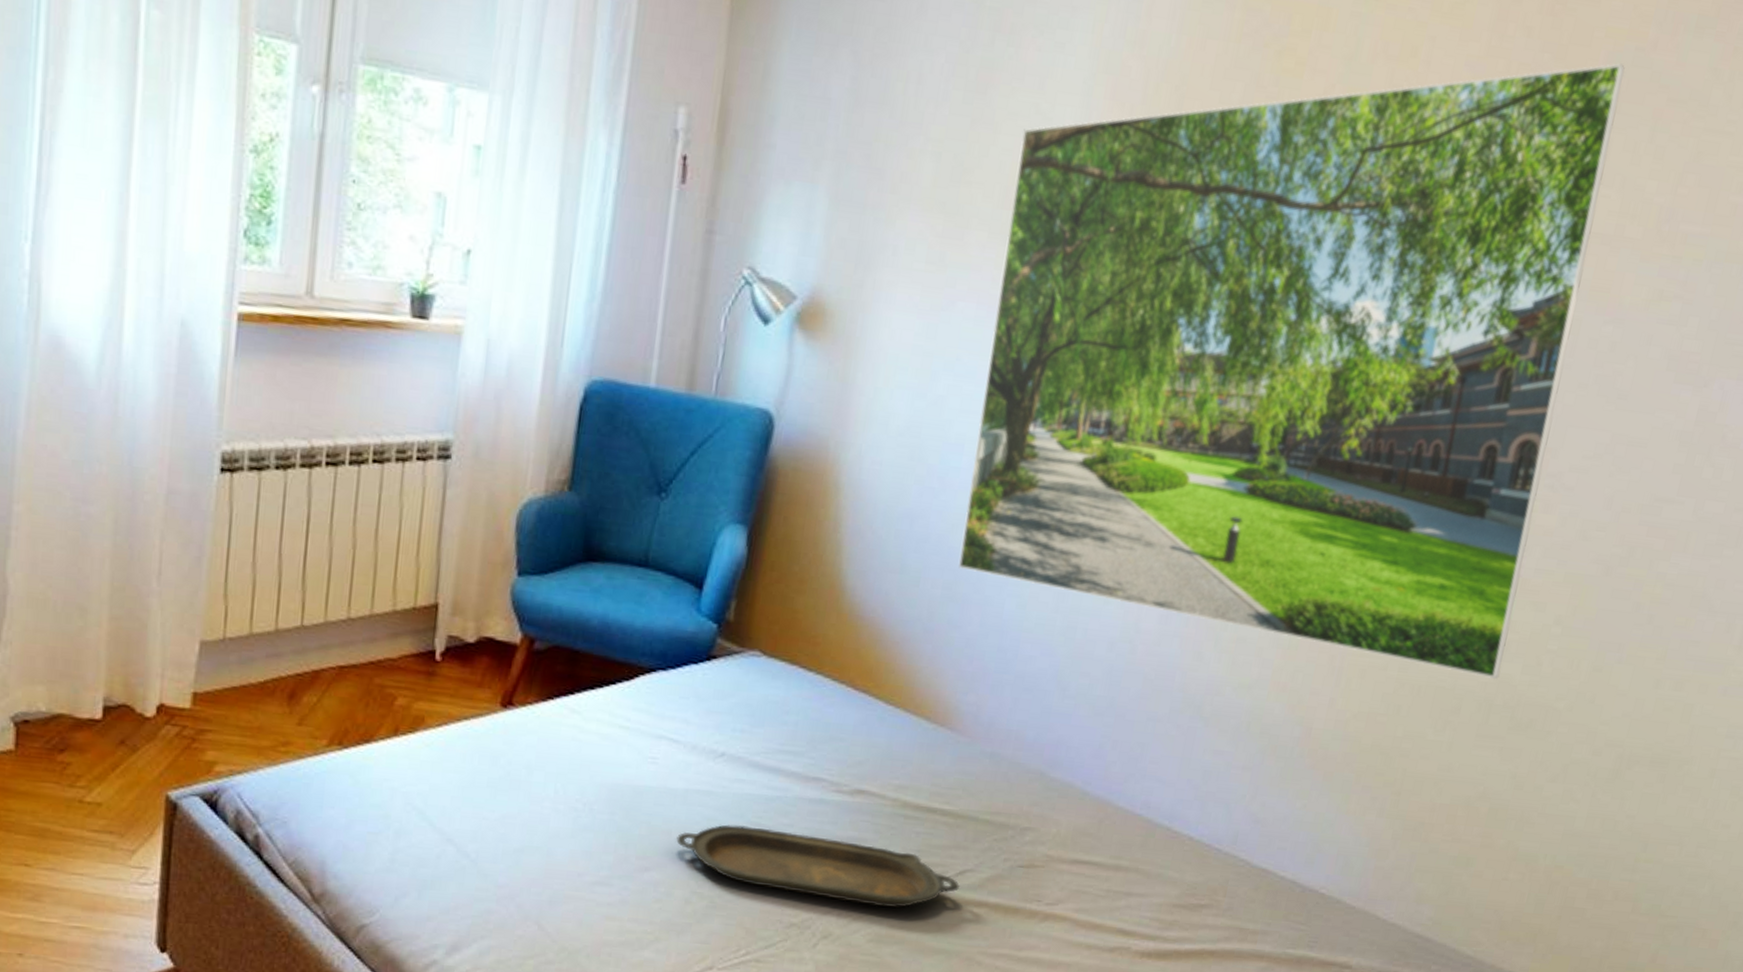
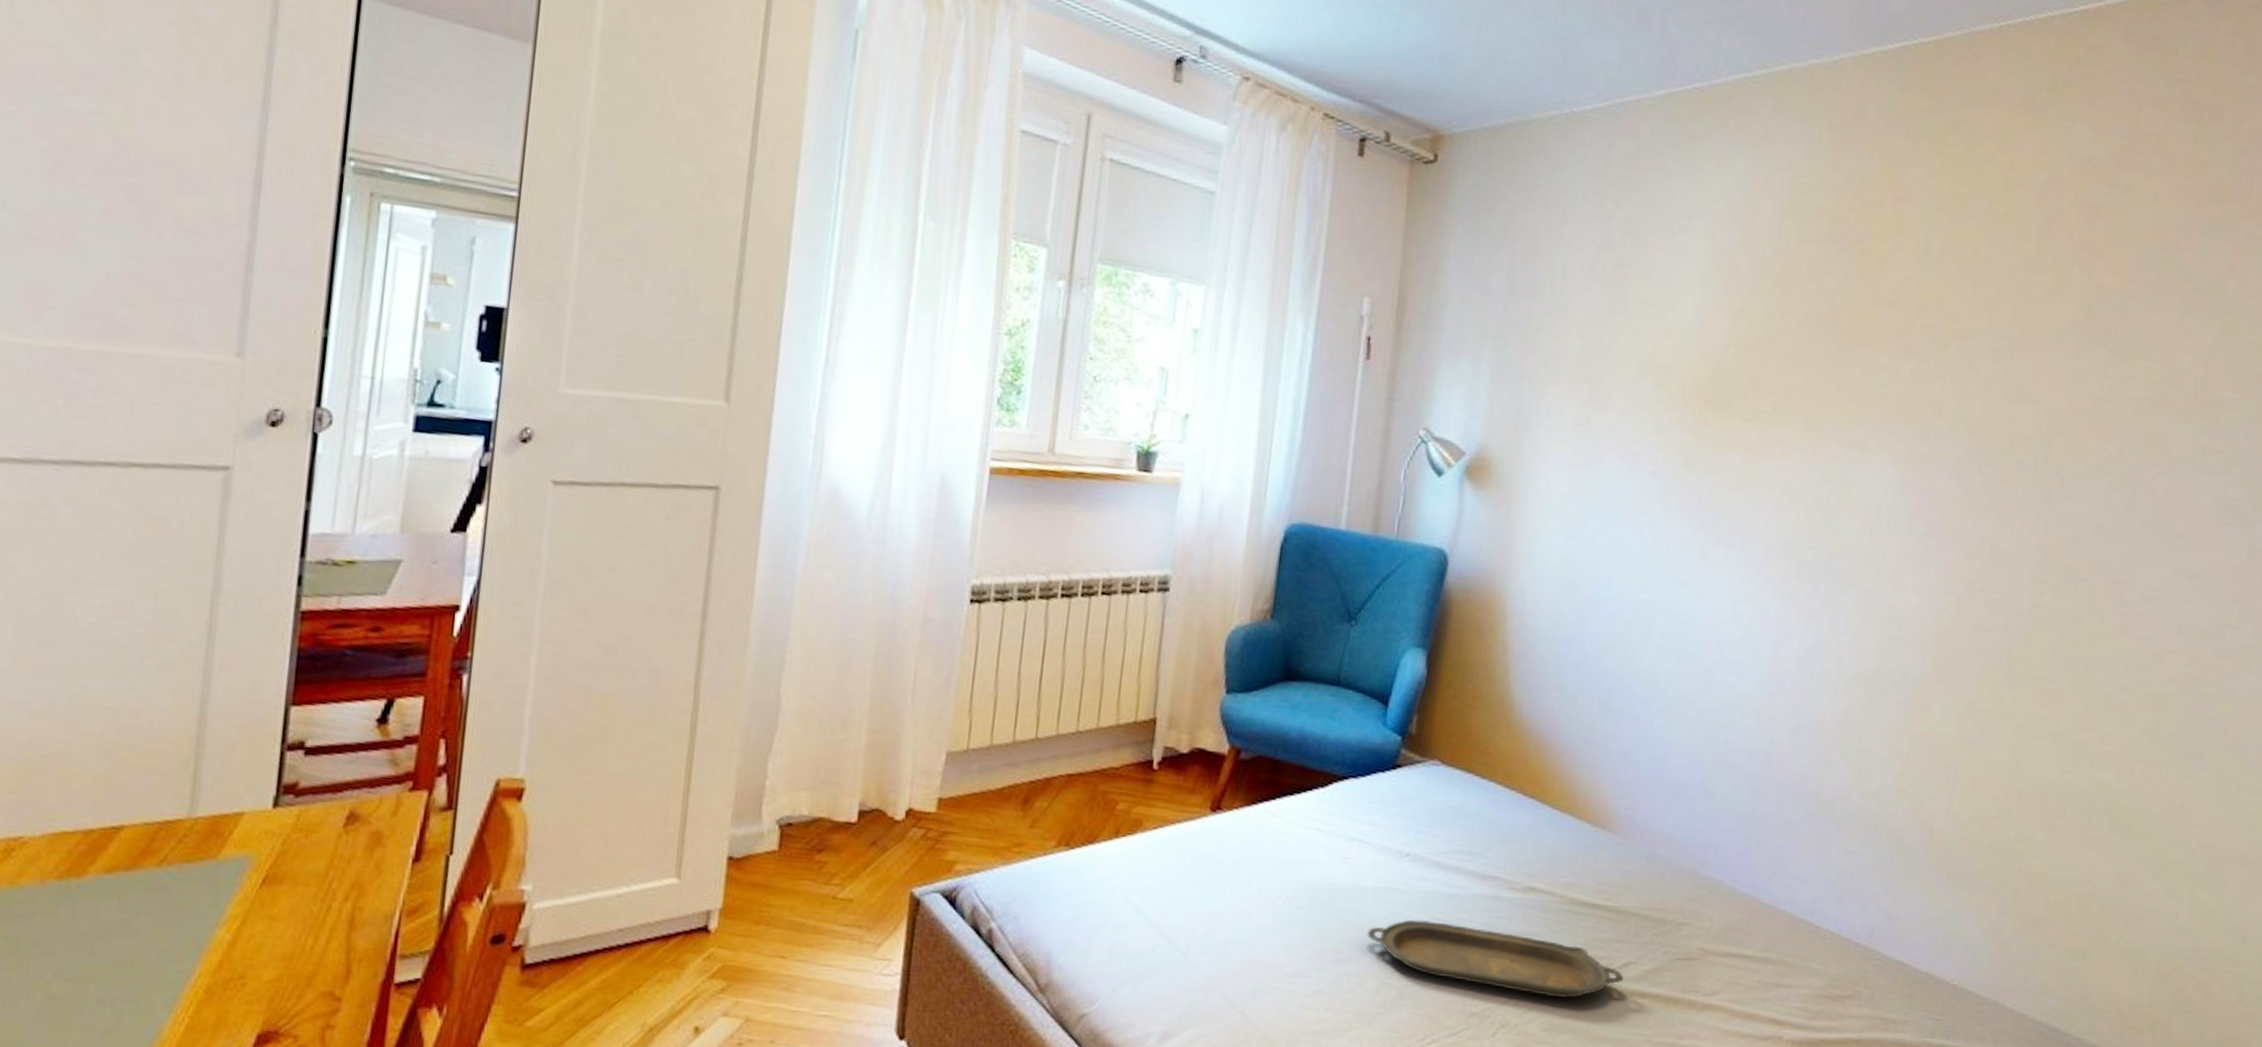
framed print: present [959,63,1625,680] -> none [1612,260,2154,786]

